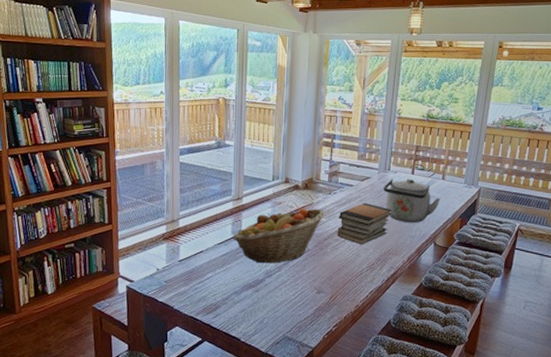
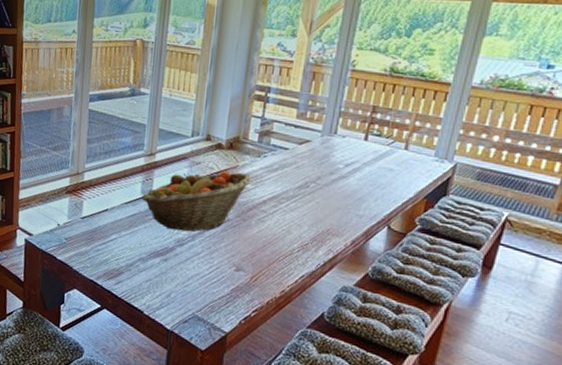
book stack: present [337,202,392,245] -> none [264,170,336,221]
kettle: present [384,178,440,223] -> none [326,144,401,200]

